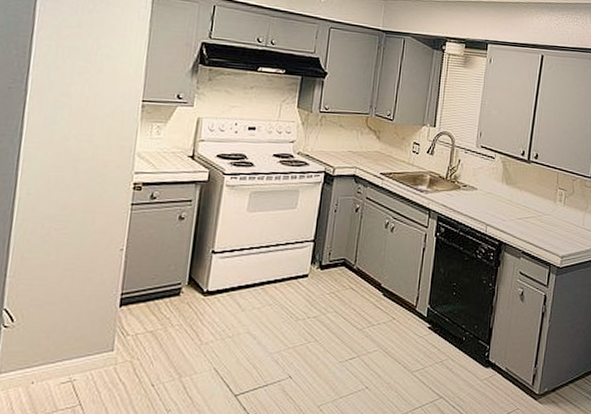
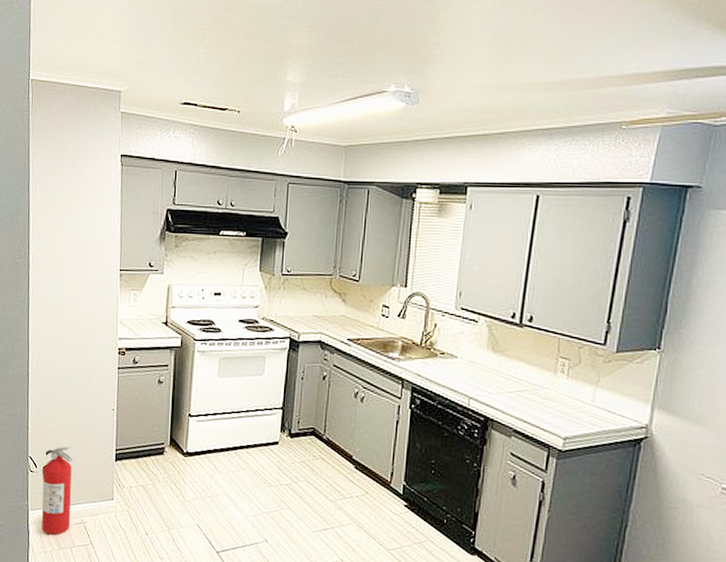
fire extinguisher: none [13,294,65,400] -> present [41,446,73,535]

